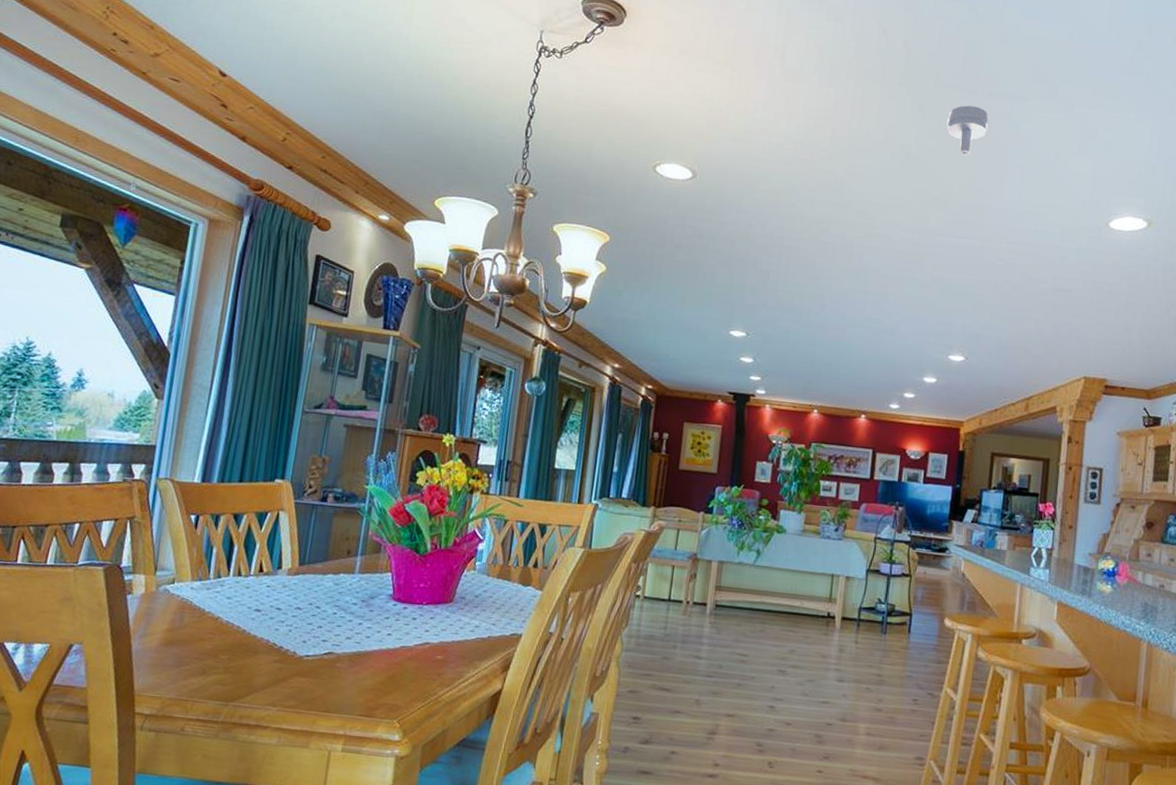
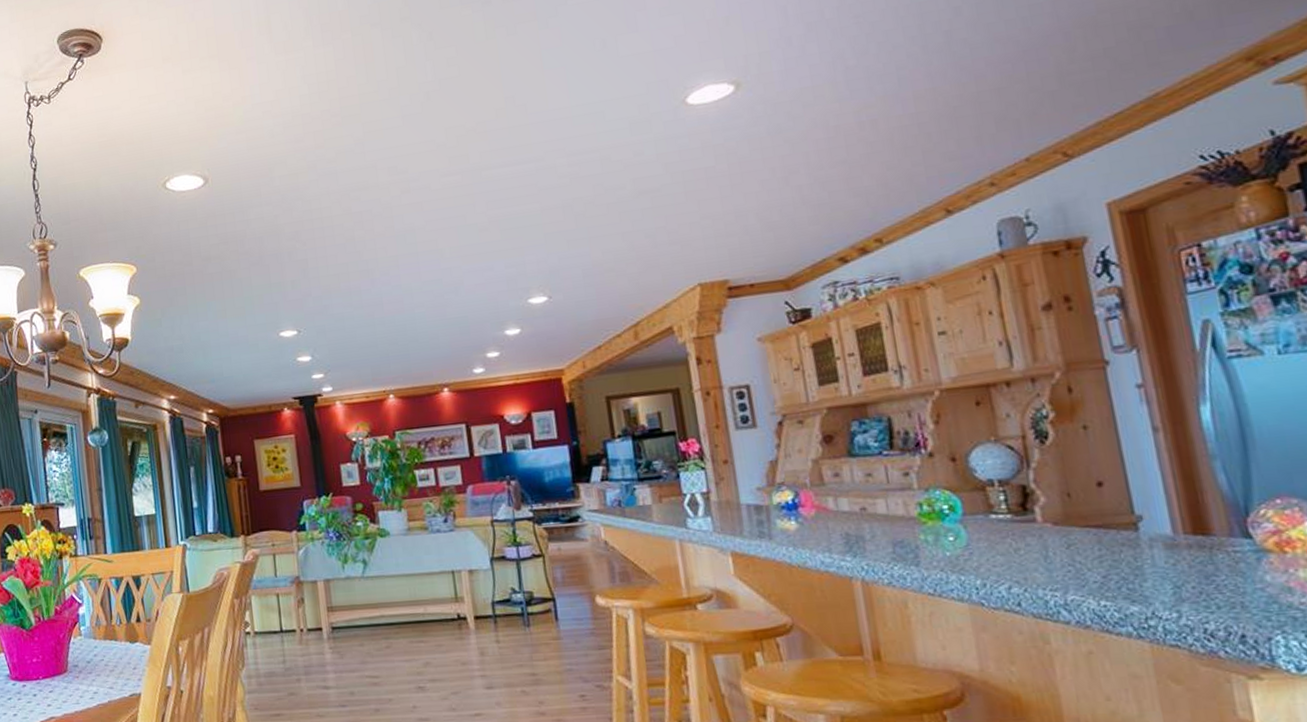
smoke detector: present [947,105,988,156] -> none [463,16,512,75]

